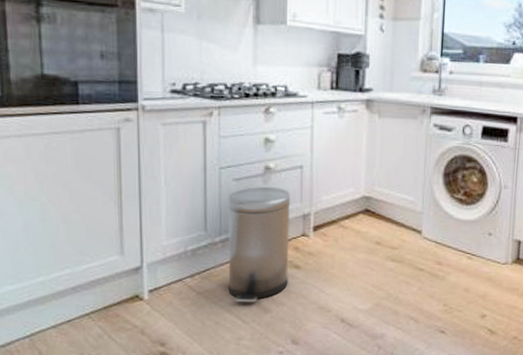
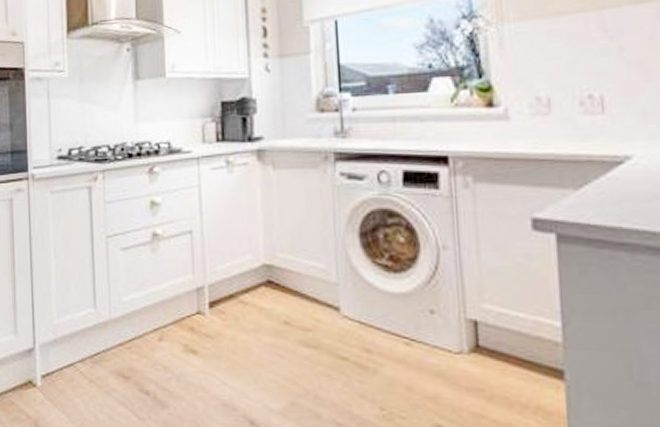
pedal bin: present [227,186,291,303] -> none [115,255,185,396]

